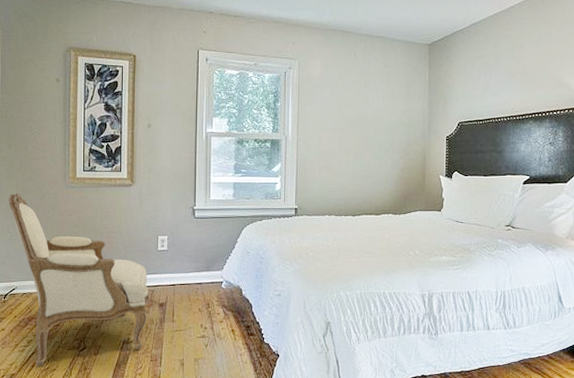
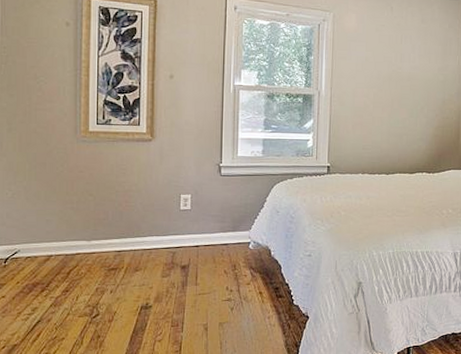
armchair: present [9,193,149,368] -> none [10,147,170,337]

